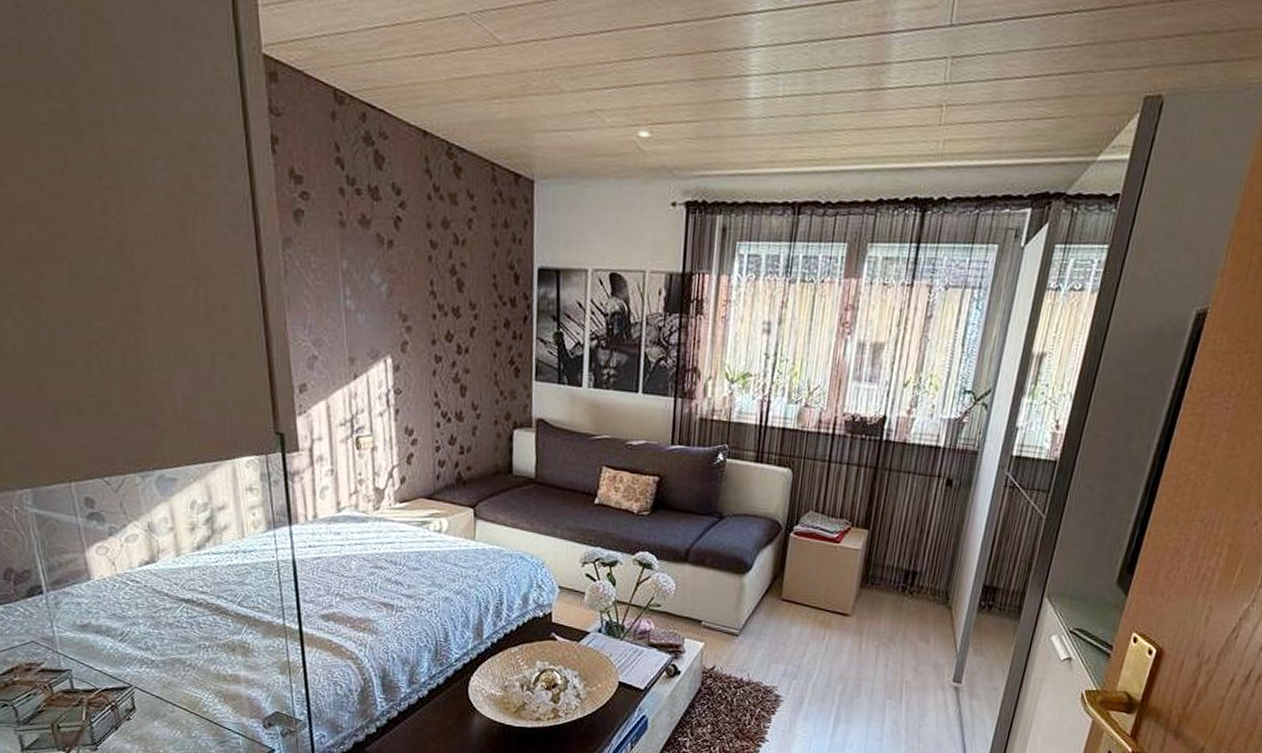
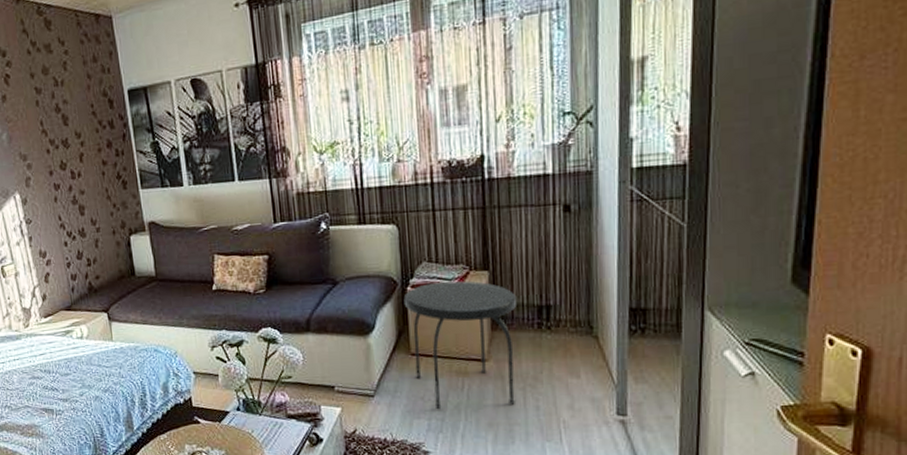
side table: none [782,533,888,660] -> present [403,281,516,410]

